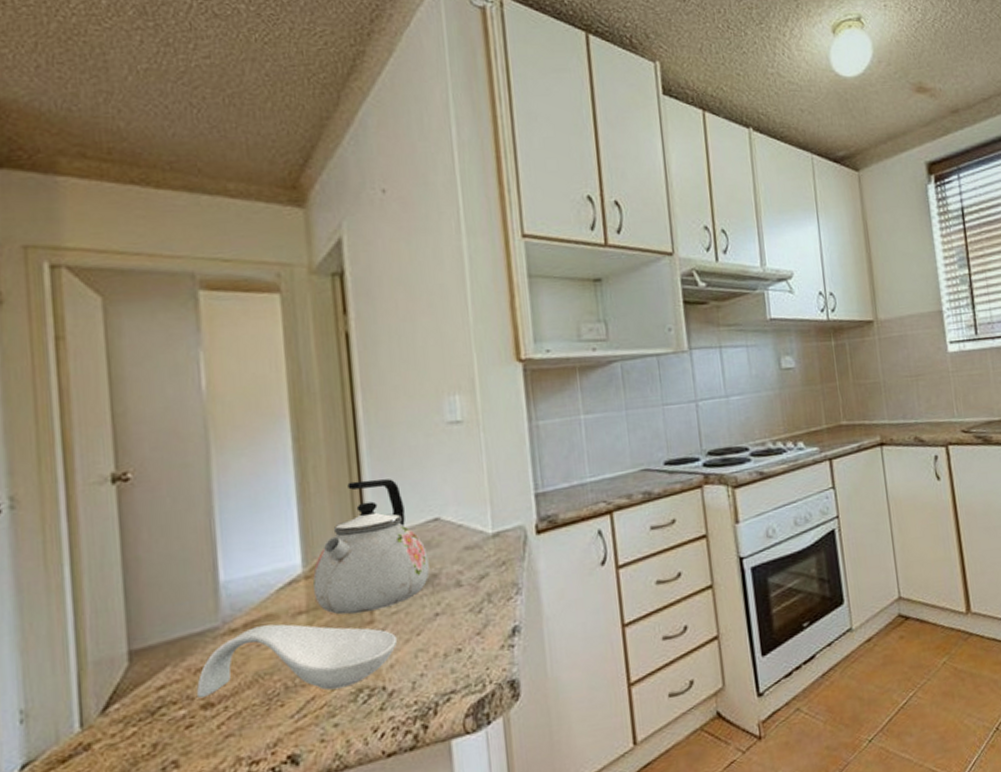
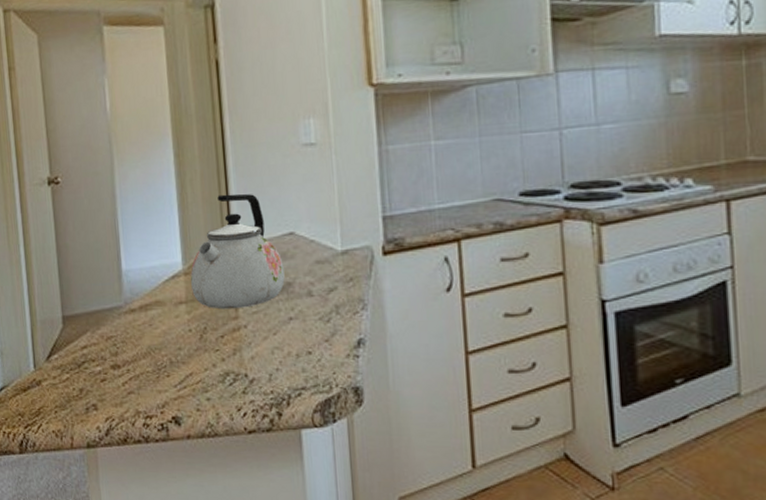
spoon rest: present [197,624,398,699] -> none [108,309,258,370]

